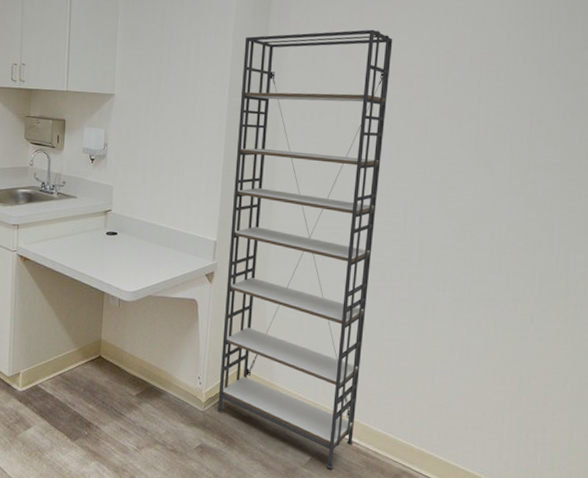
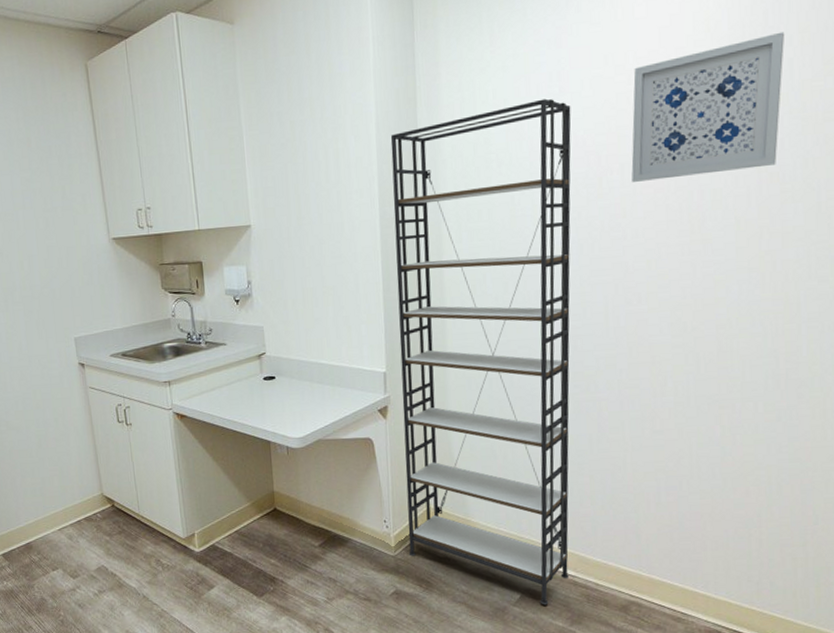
wall art: none [435,10,557,113] -> present [631,31,785,182]

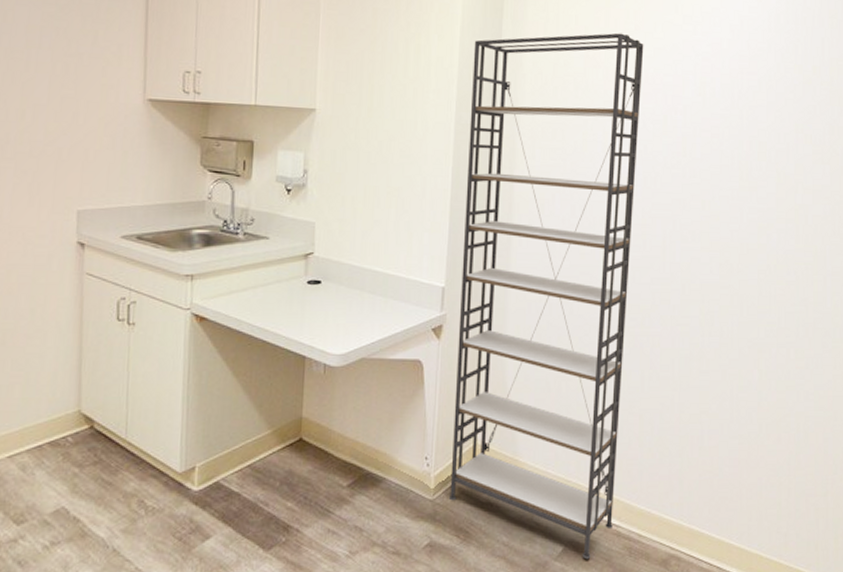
wall art: present [631,31,785,182] -> none [693,13,819,128]

